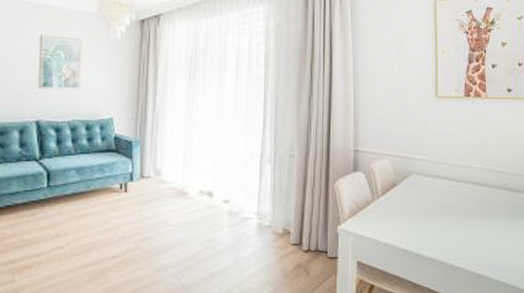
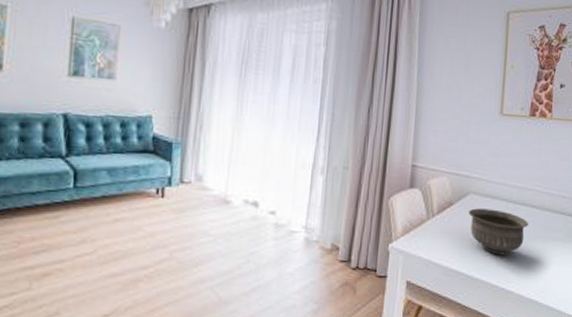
bowl: none [412,188,473,233] -> present [468,208,529,255]

